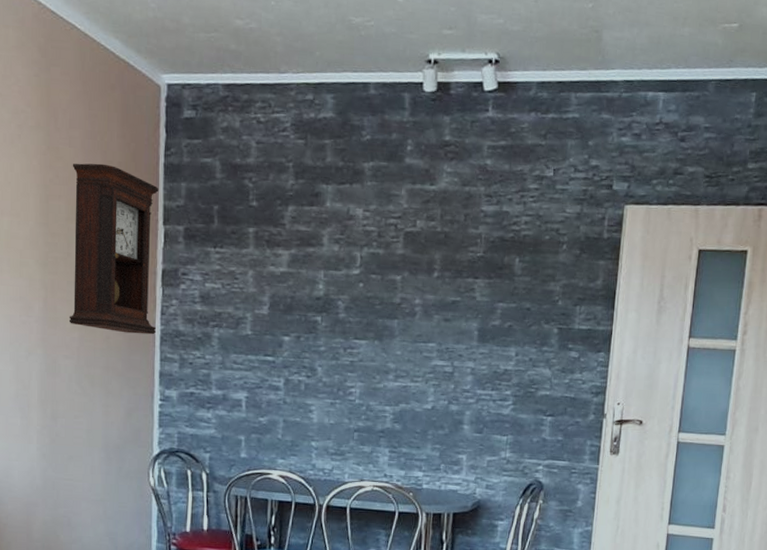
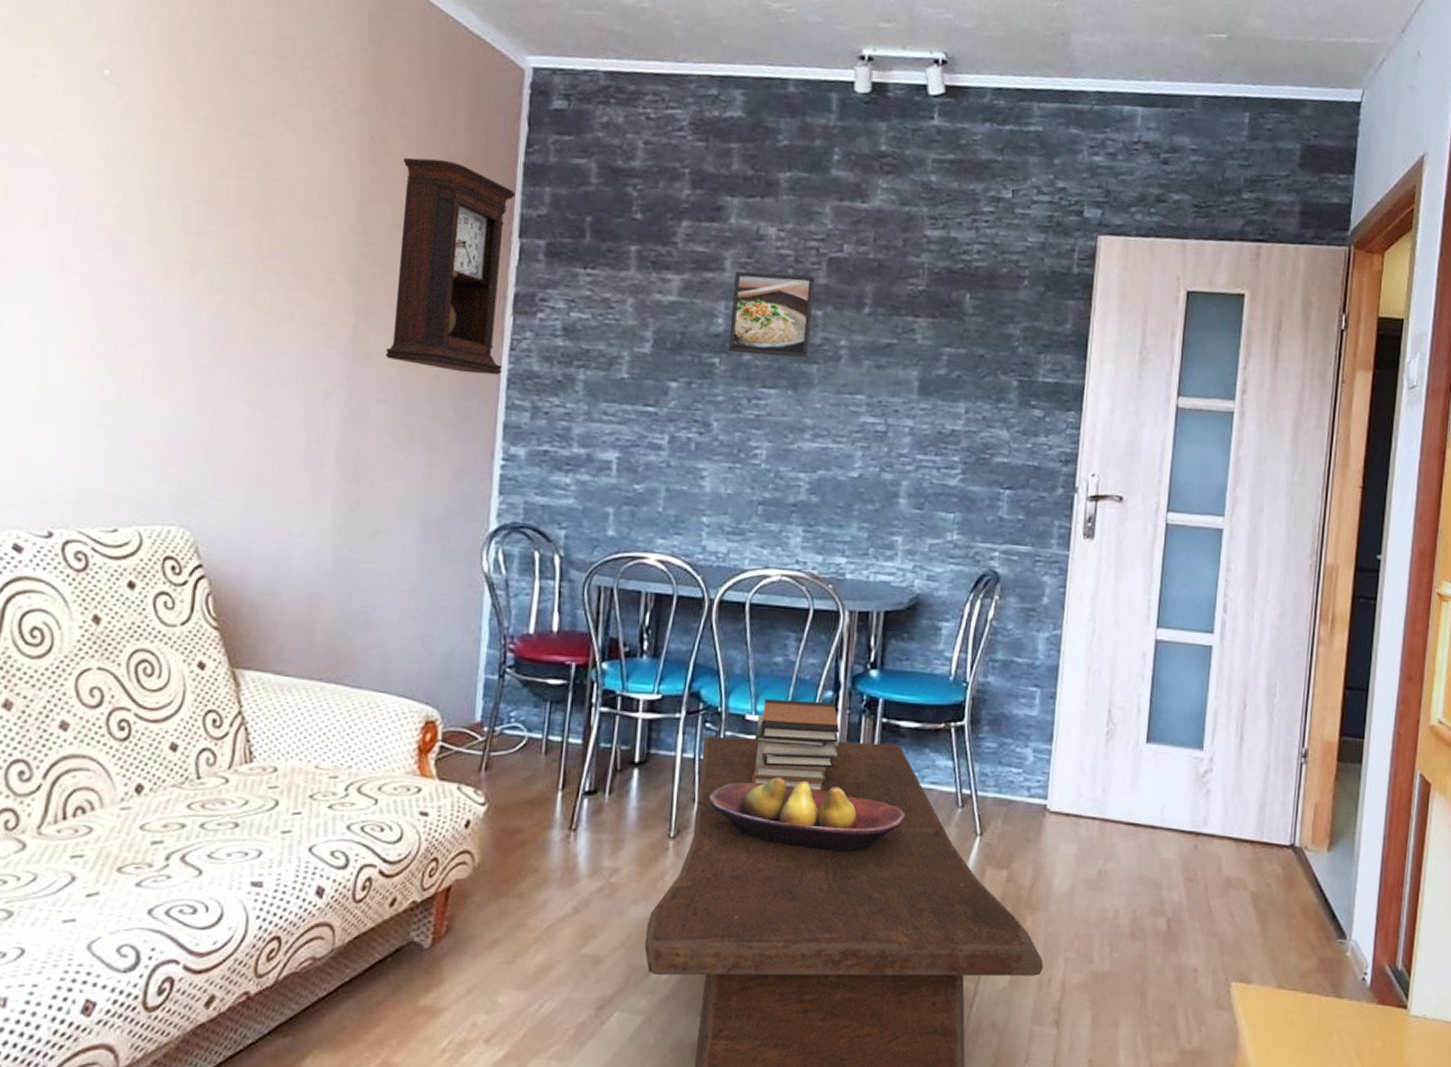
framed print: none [327,245,395,315] -> present [728,271,815,358]

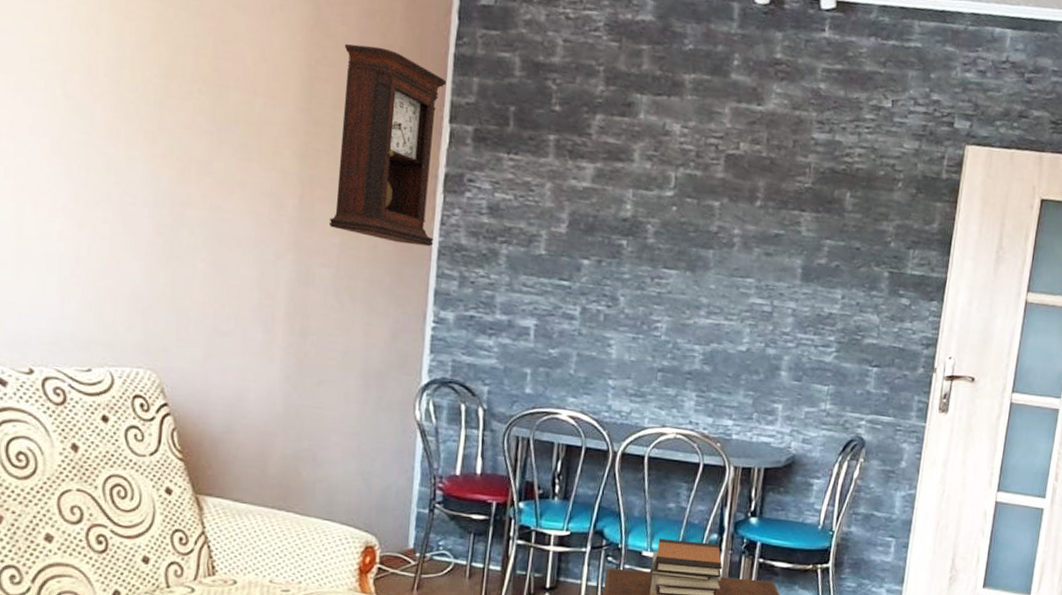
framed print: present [728,271,815,358] -> none [635,162,714,244]

